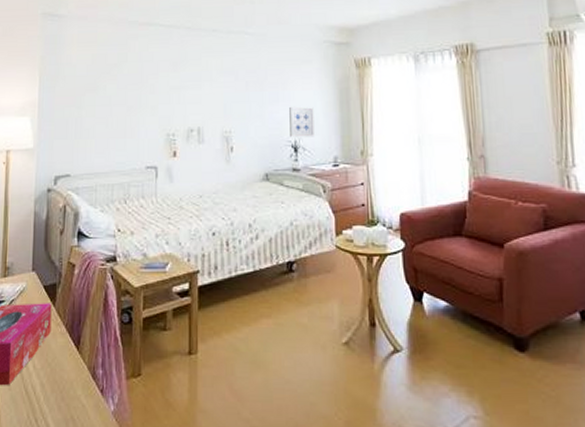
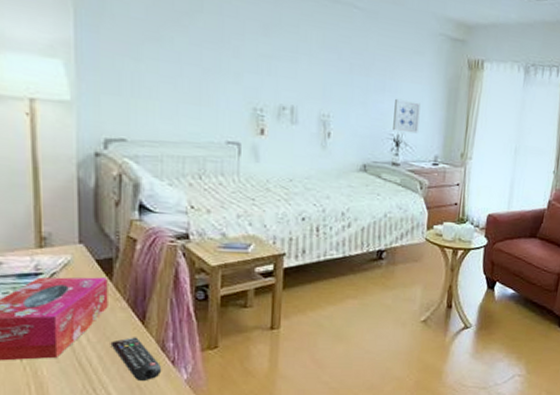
remote control: none [51,363,93,413] -> present [110,337,162,382]

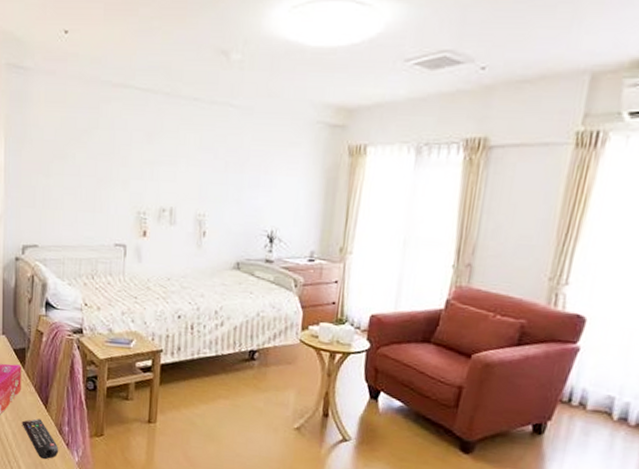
wall art: present [393,98,421,134] -> none [267,193,296,229]

